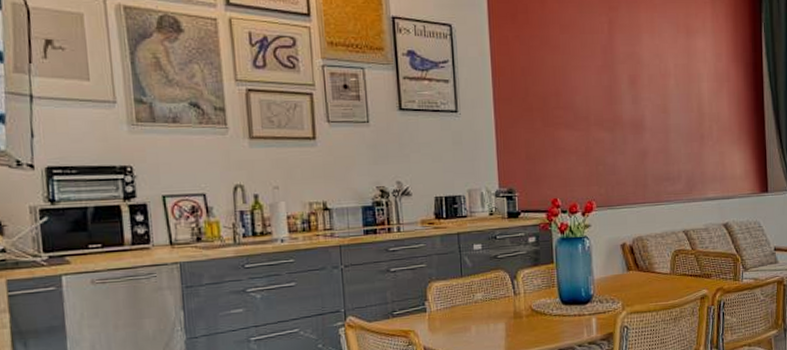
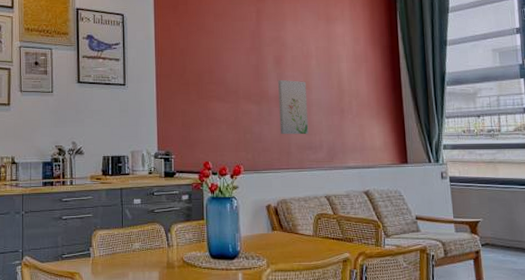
wall art: none [633,103,666,165] -> present [278,80,309,135]

